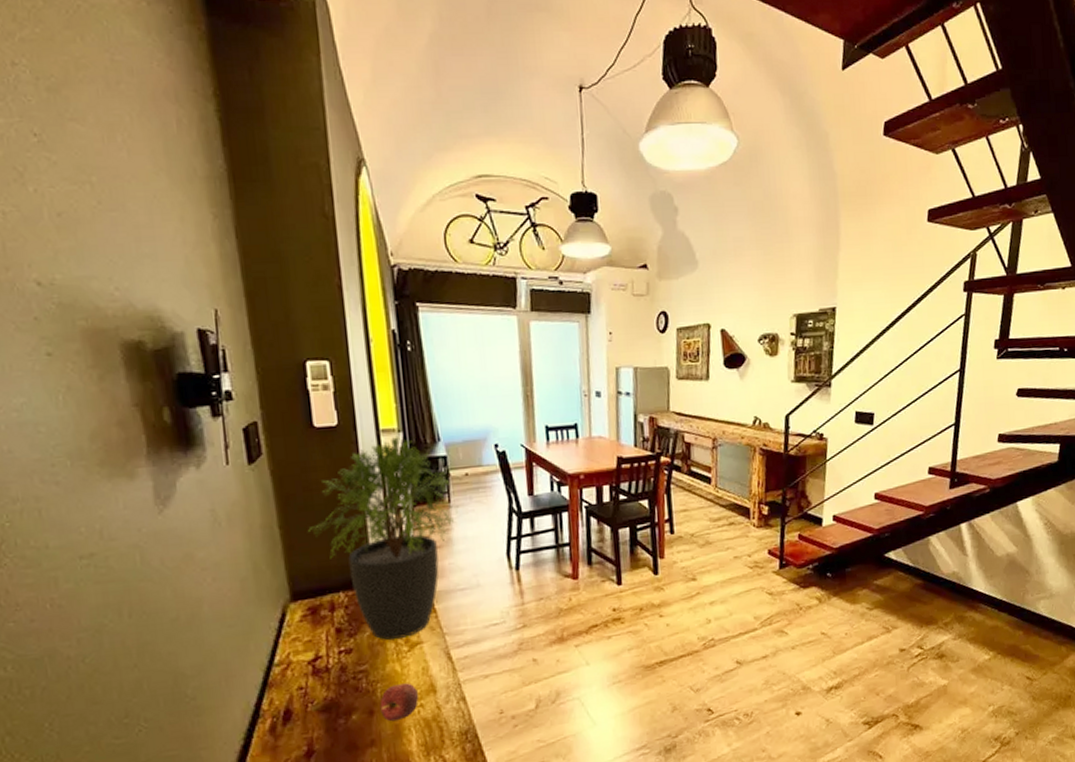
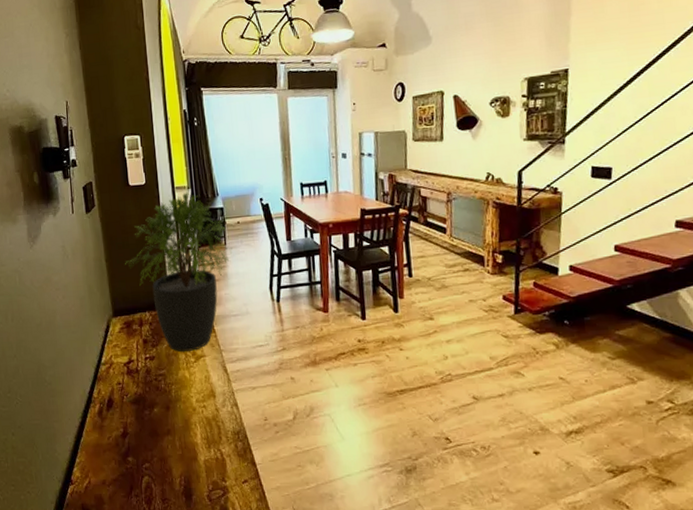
apple: present [379,683,419,722] -> none [174,387,203,417]

